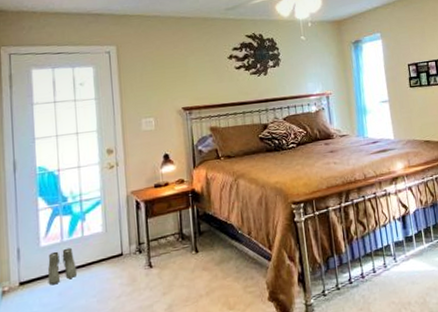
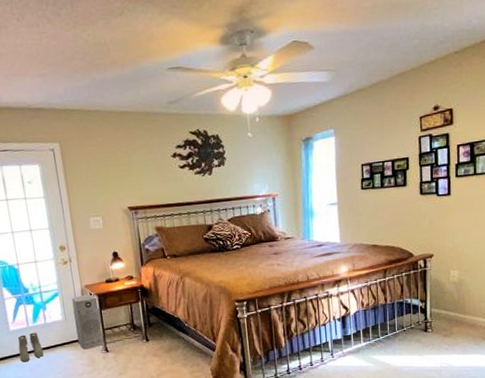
air purifier: none [115,200,148,266] -> present [72,294,104,350]

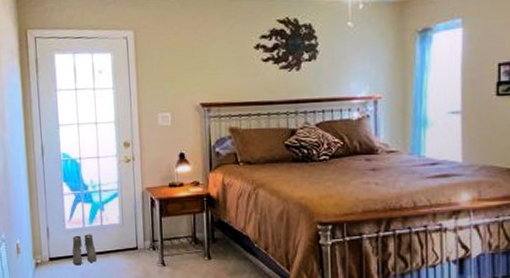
air purifier: present [72,294,104,350] -> none [131,198,161,260]

